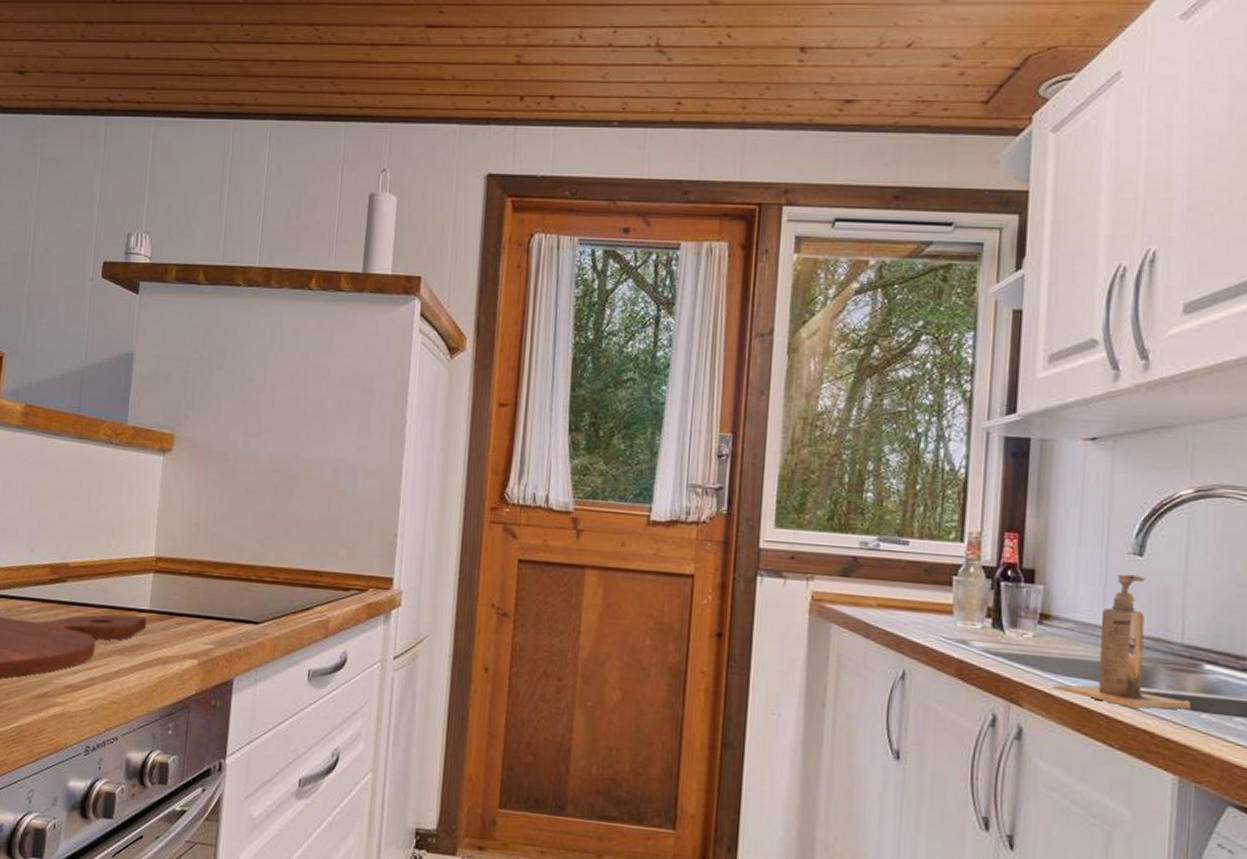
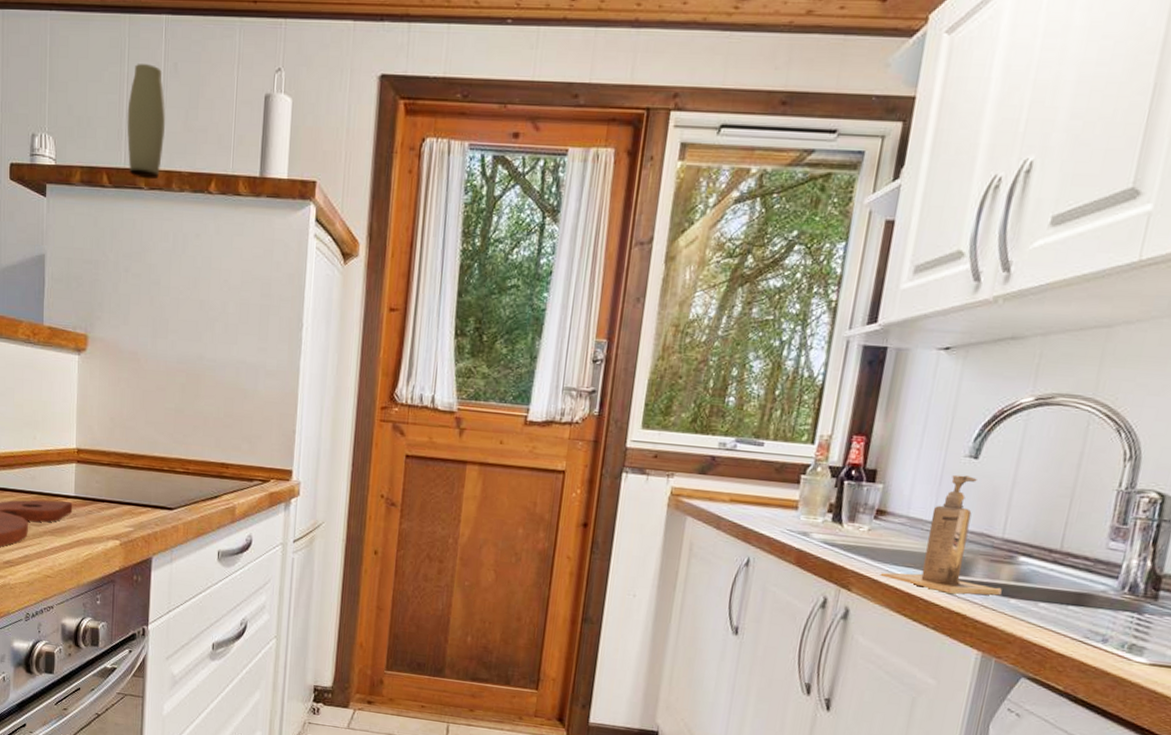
vase: none [226,166,268,277] -> present [127,64,166,180]

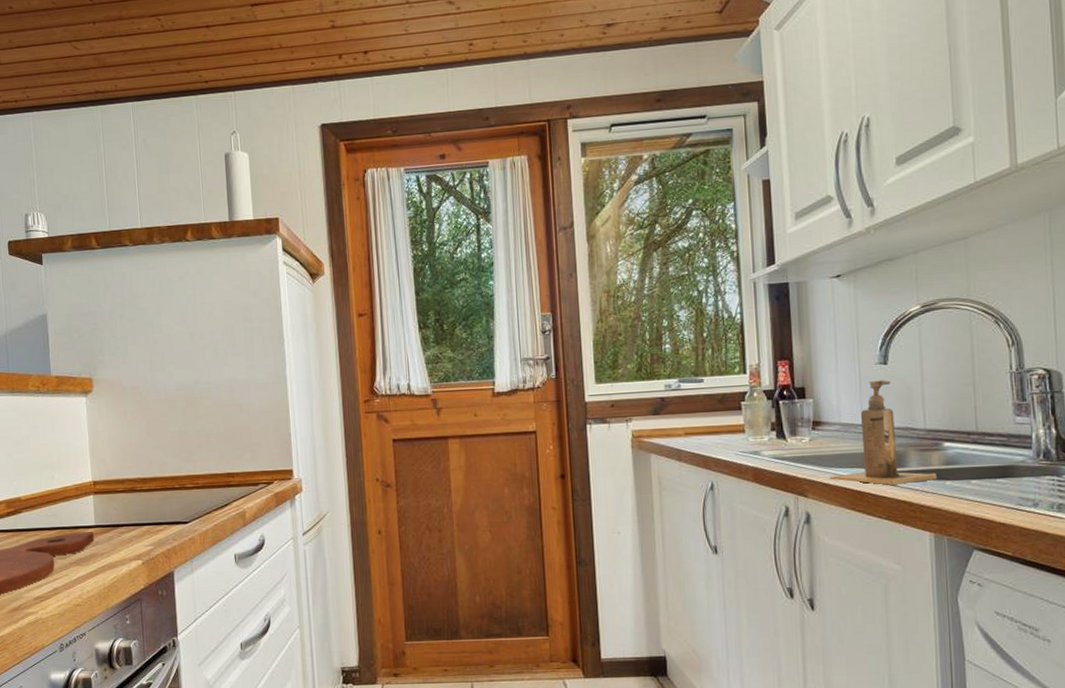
vase: present [127,64,166,180] -> none [107,143,142,238]

